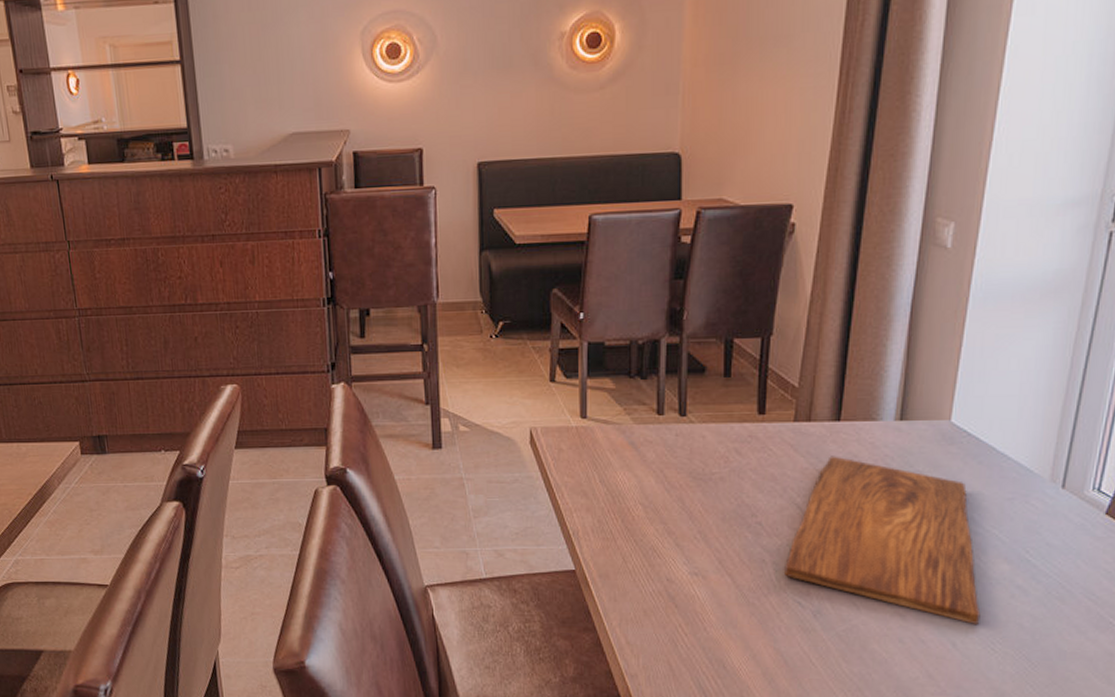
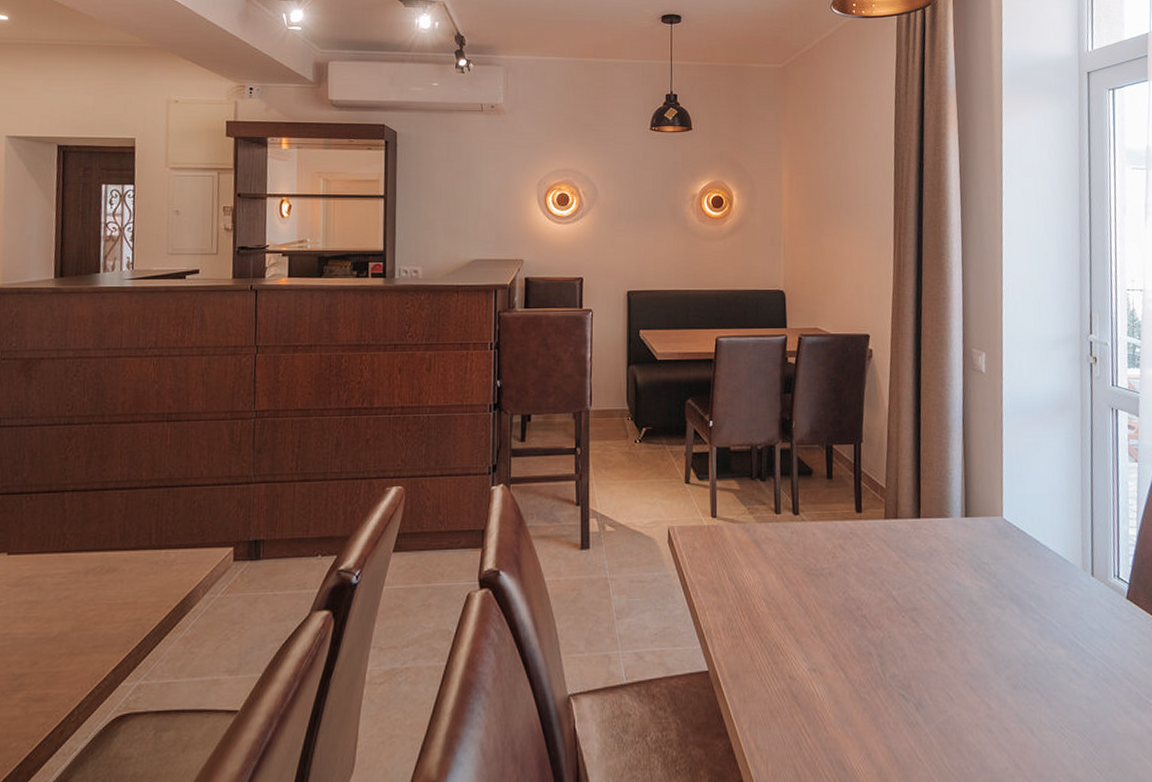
cutting board: present [784,456,981,624] -> none [888,550,1049,710]

